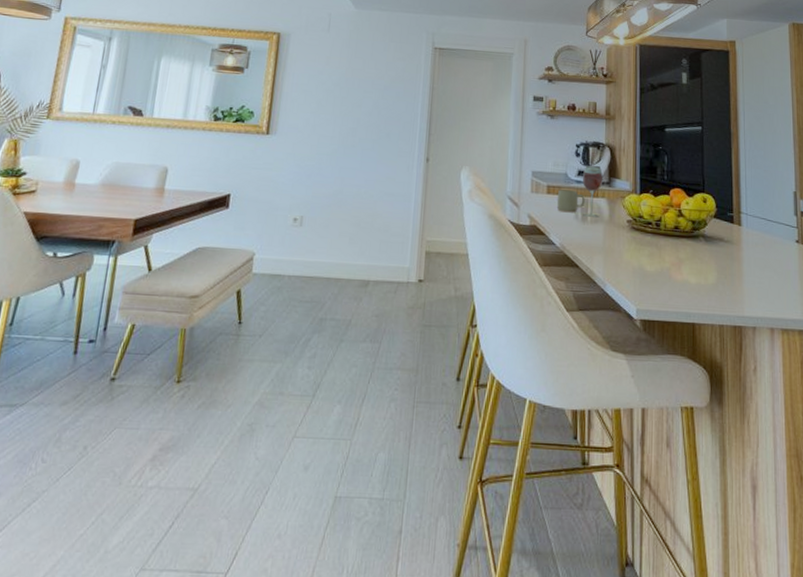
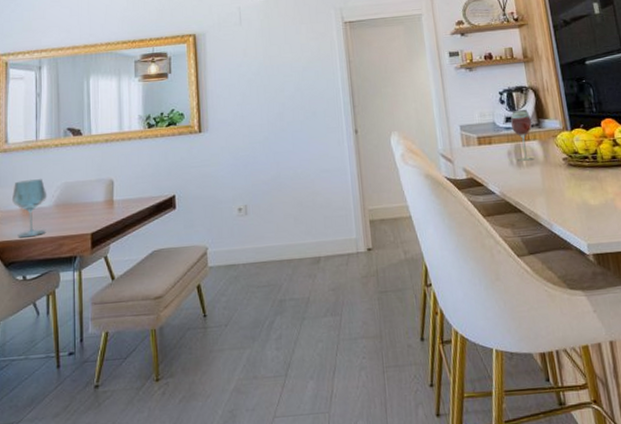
wine glass: none [55,153,95,213] -> present [12,179,47,238]
mug: present [556,189,585,213] -> none [488,137,518,161]

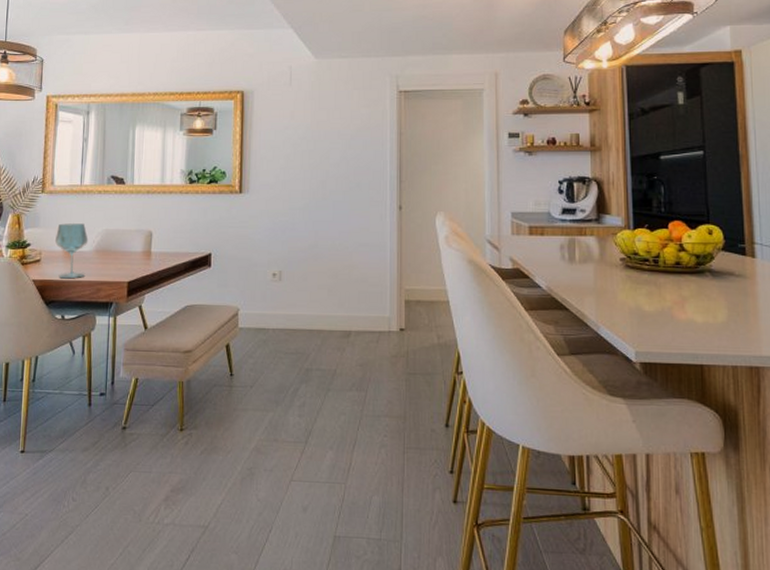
wineglass: present [510,109,535,162] -> none [567,201,591,258]

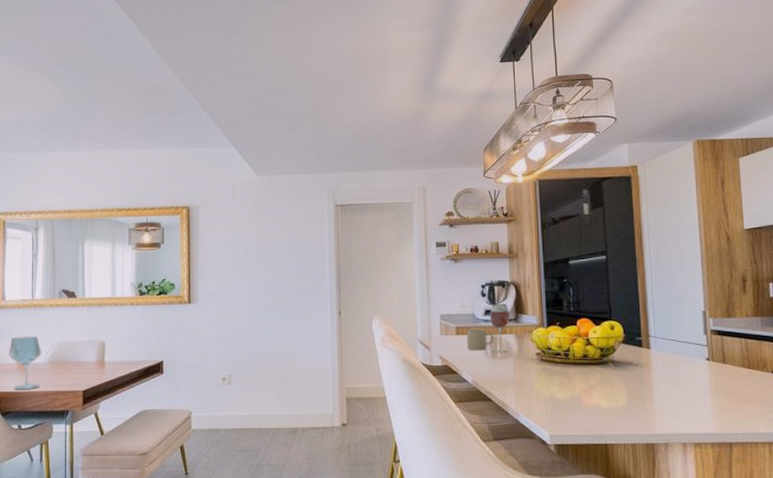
mug: none [540,230,571,254] -> present [466,329,493,351]
wineglass: none [567,201,591,258] -> present [489,303,510,354]

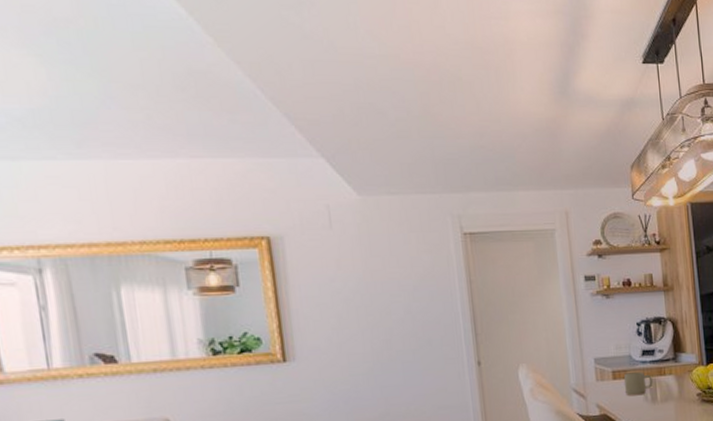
wineglass: present [489,303,510,354] -> none [646,342,670,398]

